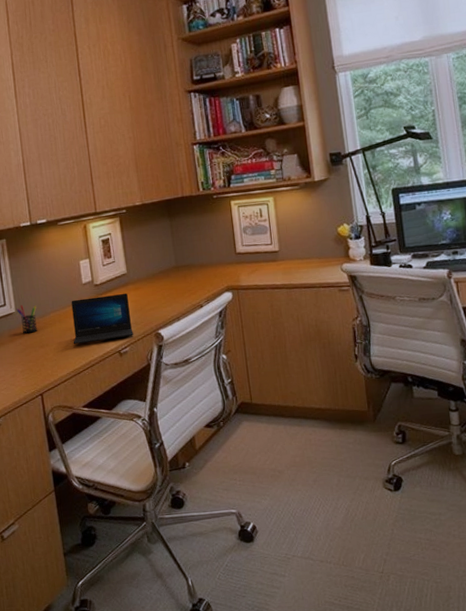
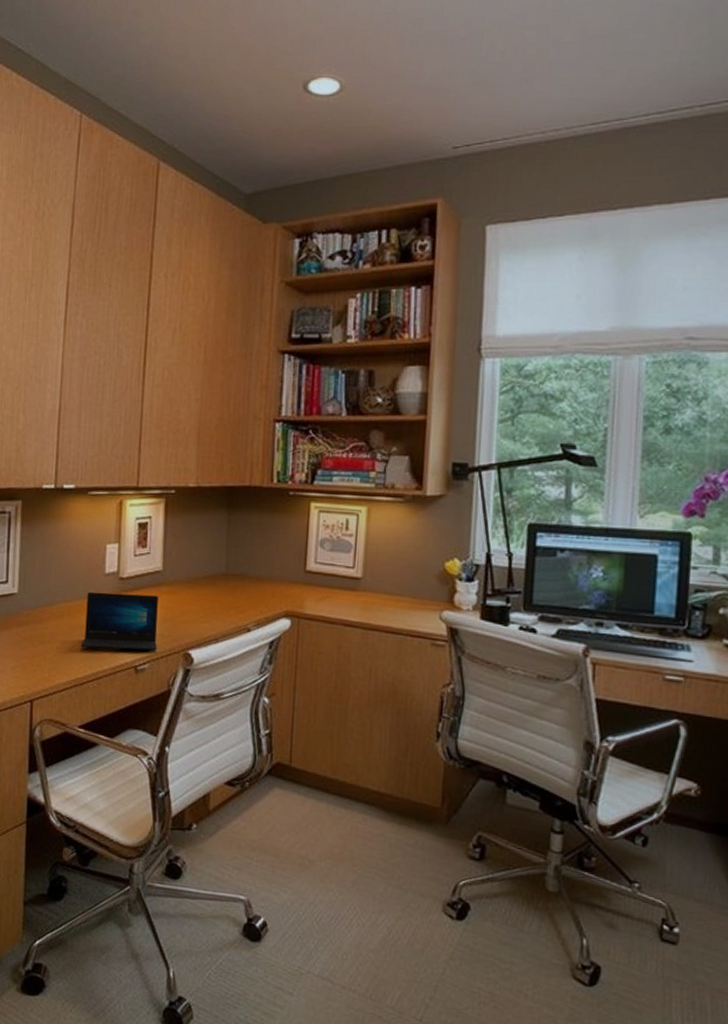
pen holder: present [16,305,37,334] -> none [19,585,44,623]

